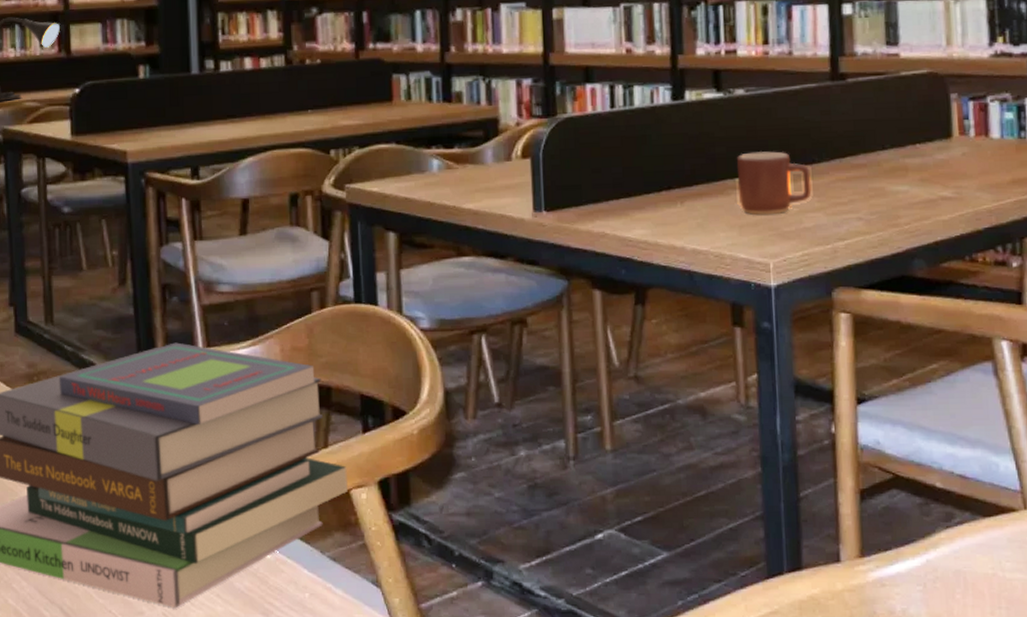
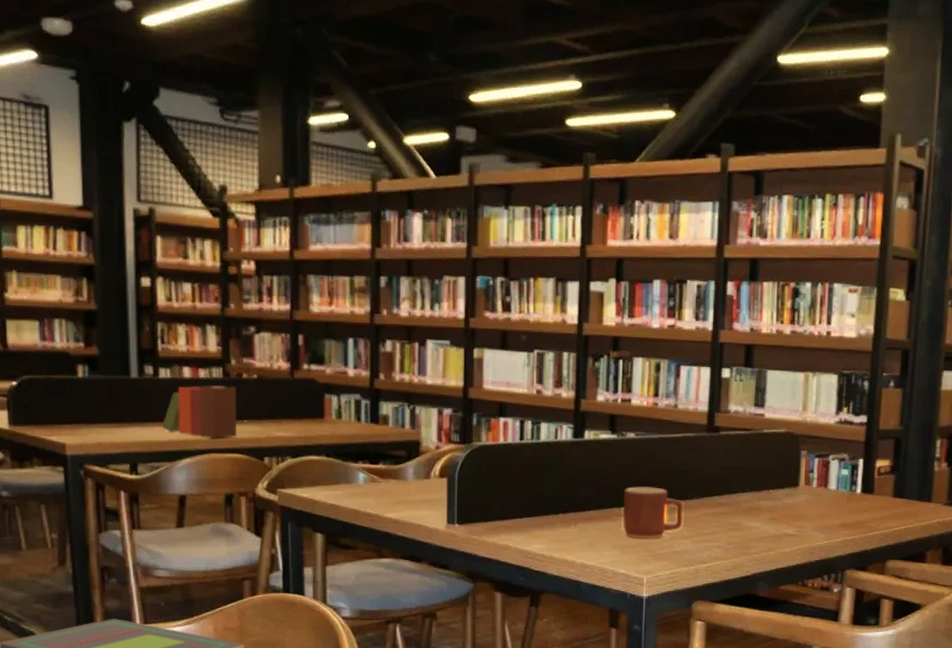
books: none [223,73,301,133] -> present [162,384,237,439]

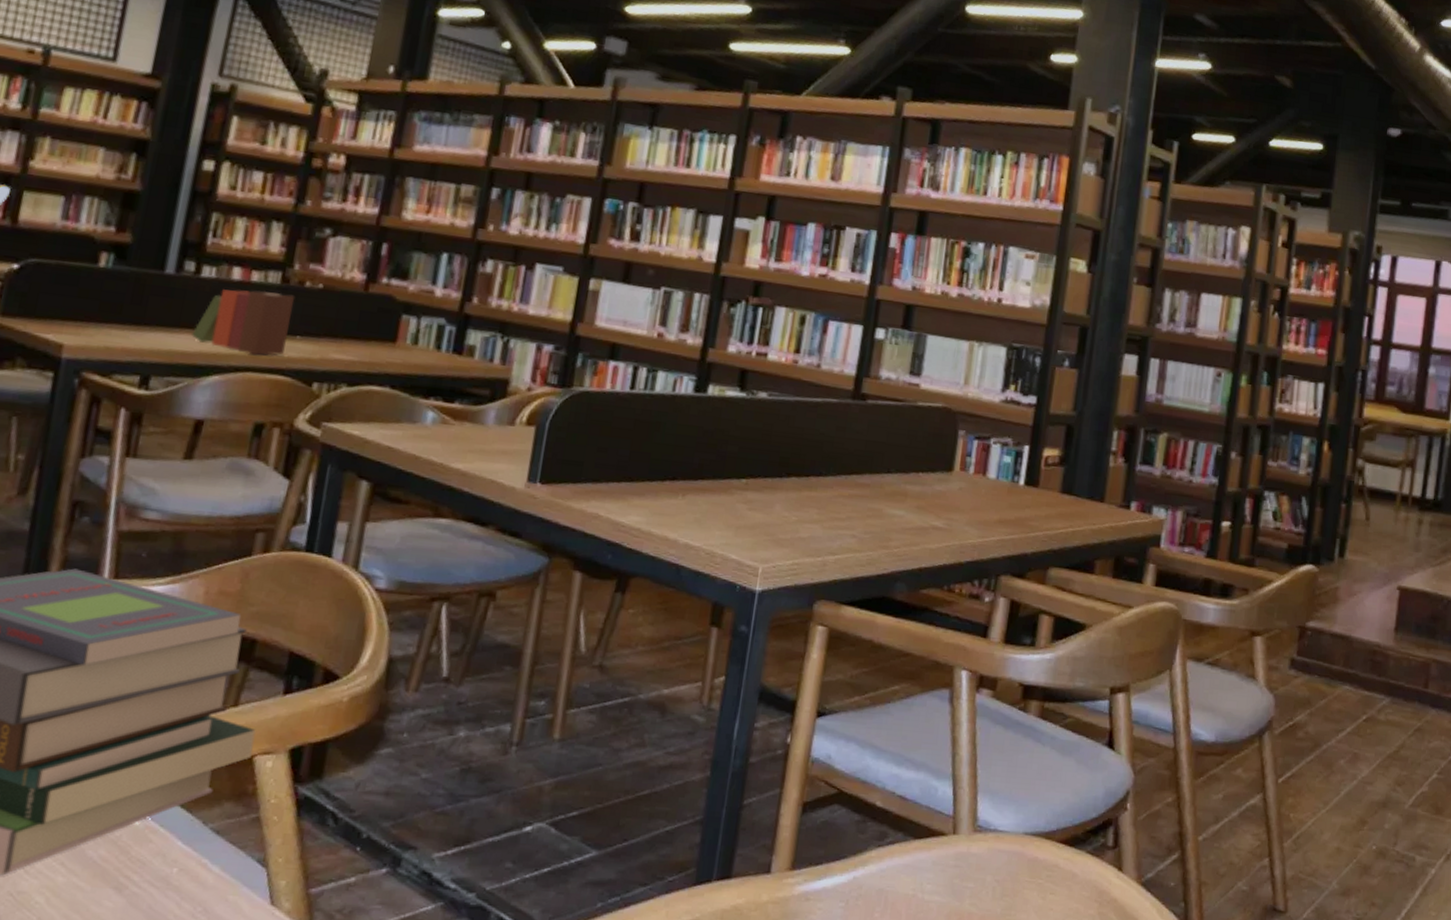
mug: present [622,486,683,540] -> none [741,455,816,521]

